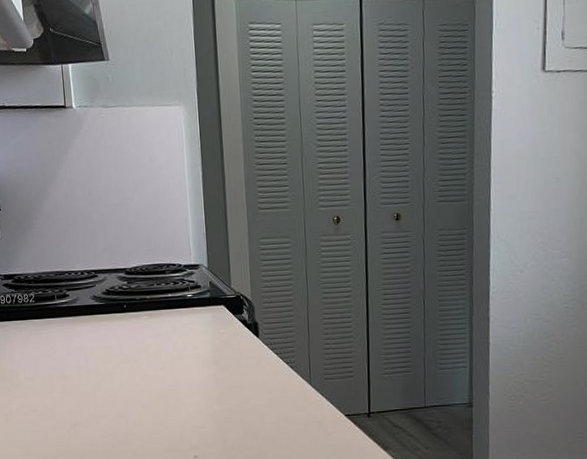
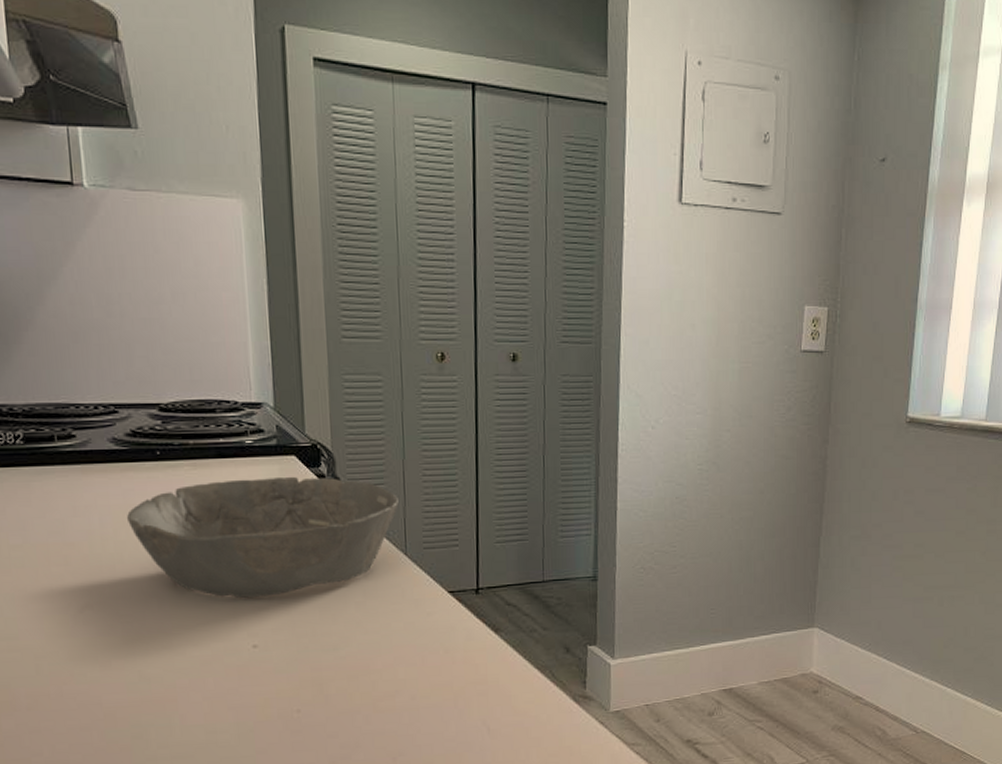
bowl: none [103,322,304,418] -> present [126,476,399,598]

